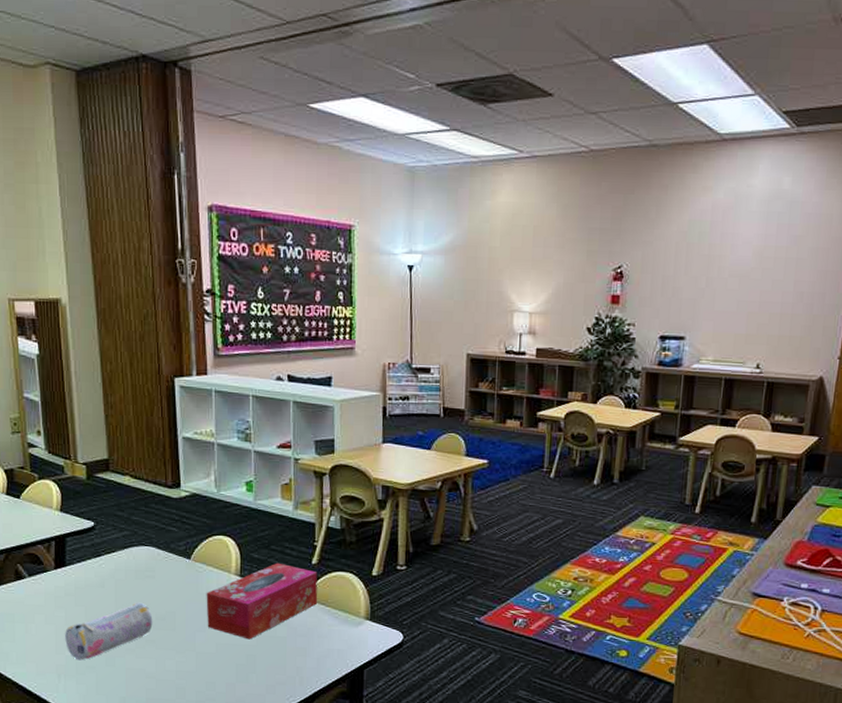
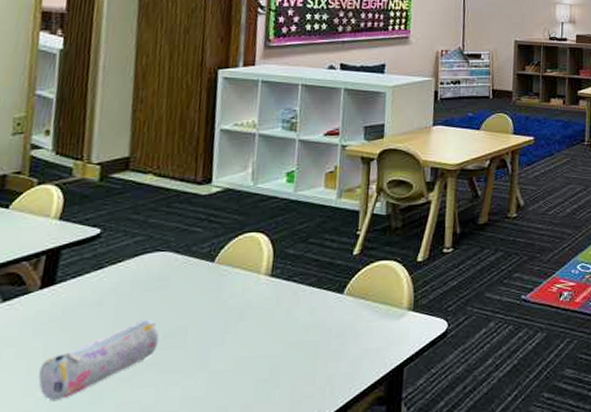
tissue box: present [206,562,318,640] -> none [226,257,359,349]

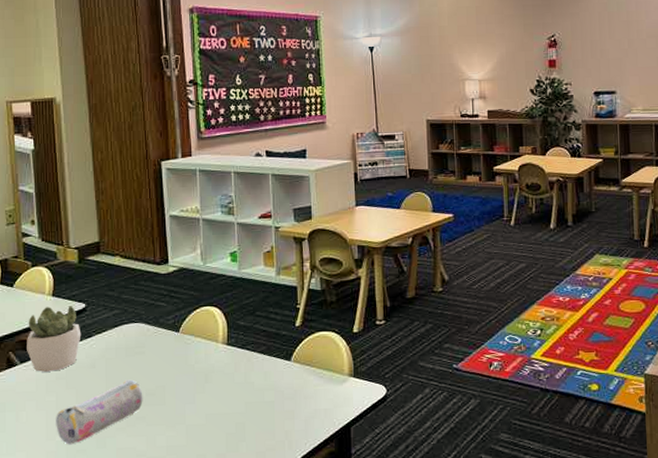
succulent plant: none [14,231,91,312] -> present [27,306,81,372]

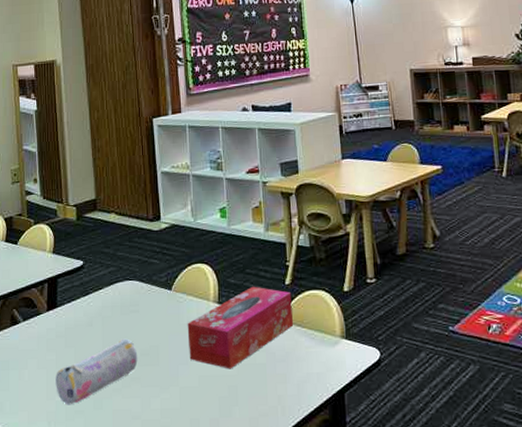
succulent plant: present [27,306,81,372] -> none [29,263,80,330]
tissue box: none [195,328,303,407] -> present [187,286,294,369]

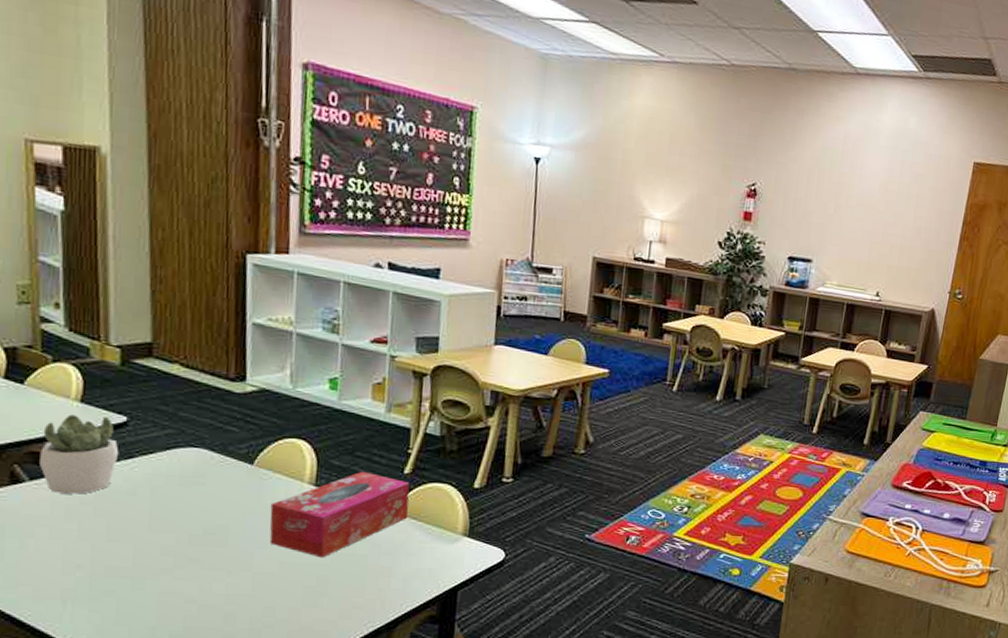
succulent plant: none [29,263,80,330] -> present [39,414,119,494]
pencil case: present [56,338,138,405] -> none [76,513,199,583]

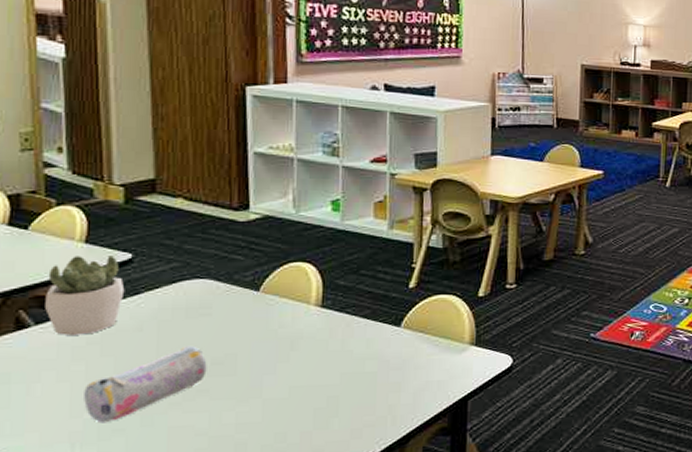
pencil case: none [76,513,199,583] -> present [84,345,207,423]
tissue box: present [269,471,410,558] -> none [277,289,416,379]

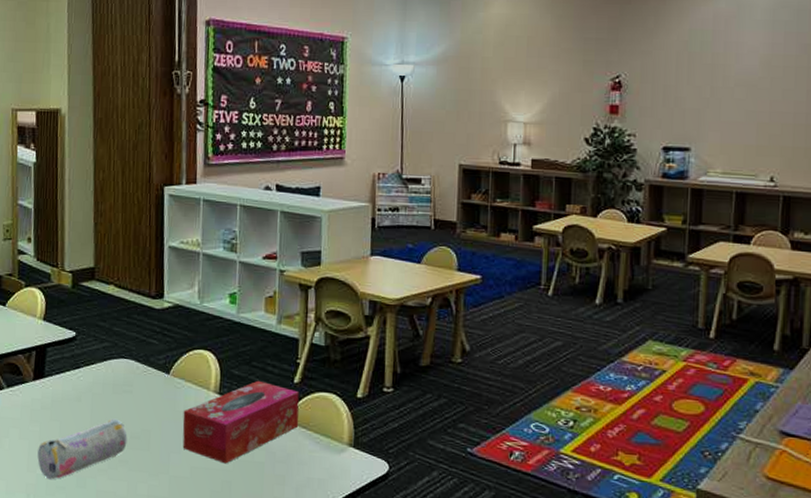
succulent plant: present [45,256,125,335] -> none [14,331,70,400]
tissue box: none [277,289,416,379] -> present [182,380,299,464]

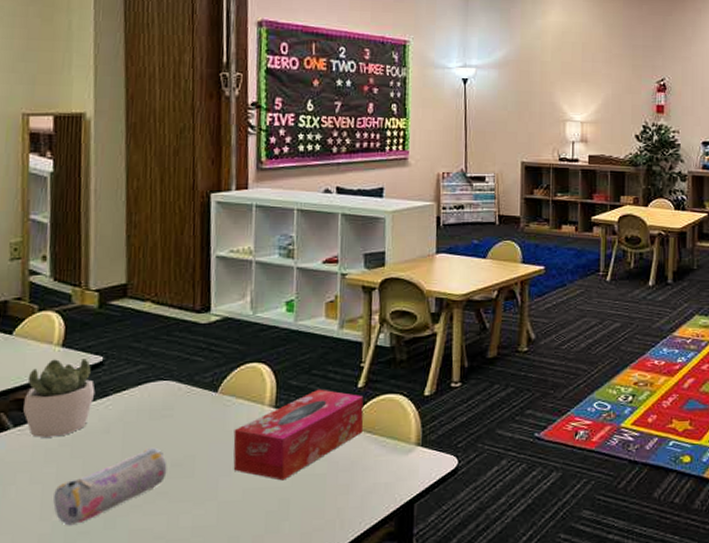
succulent plant: none [14,331,70,400] -> present [23,359,96,438]

